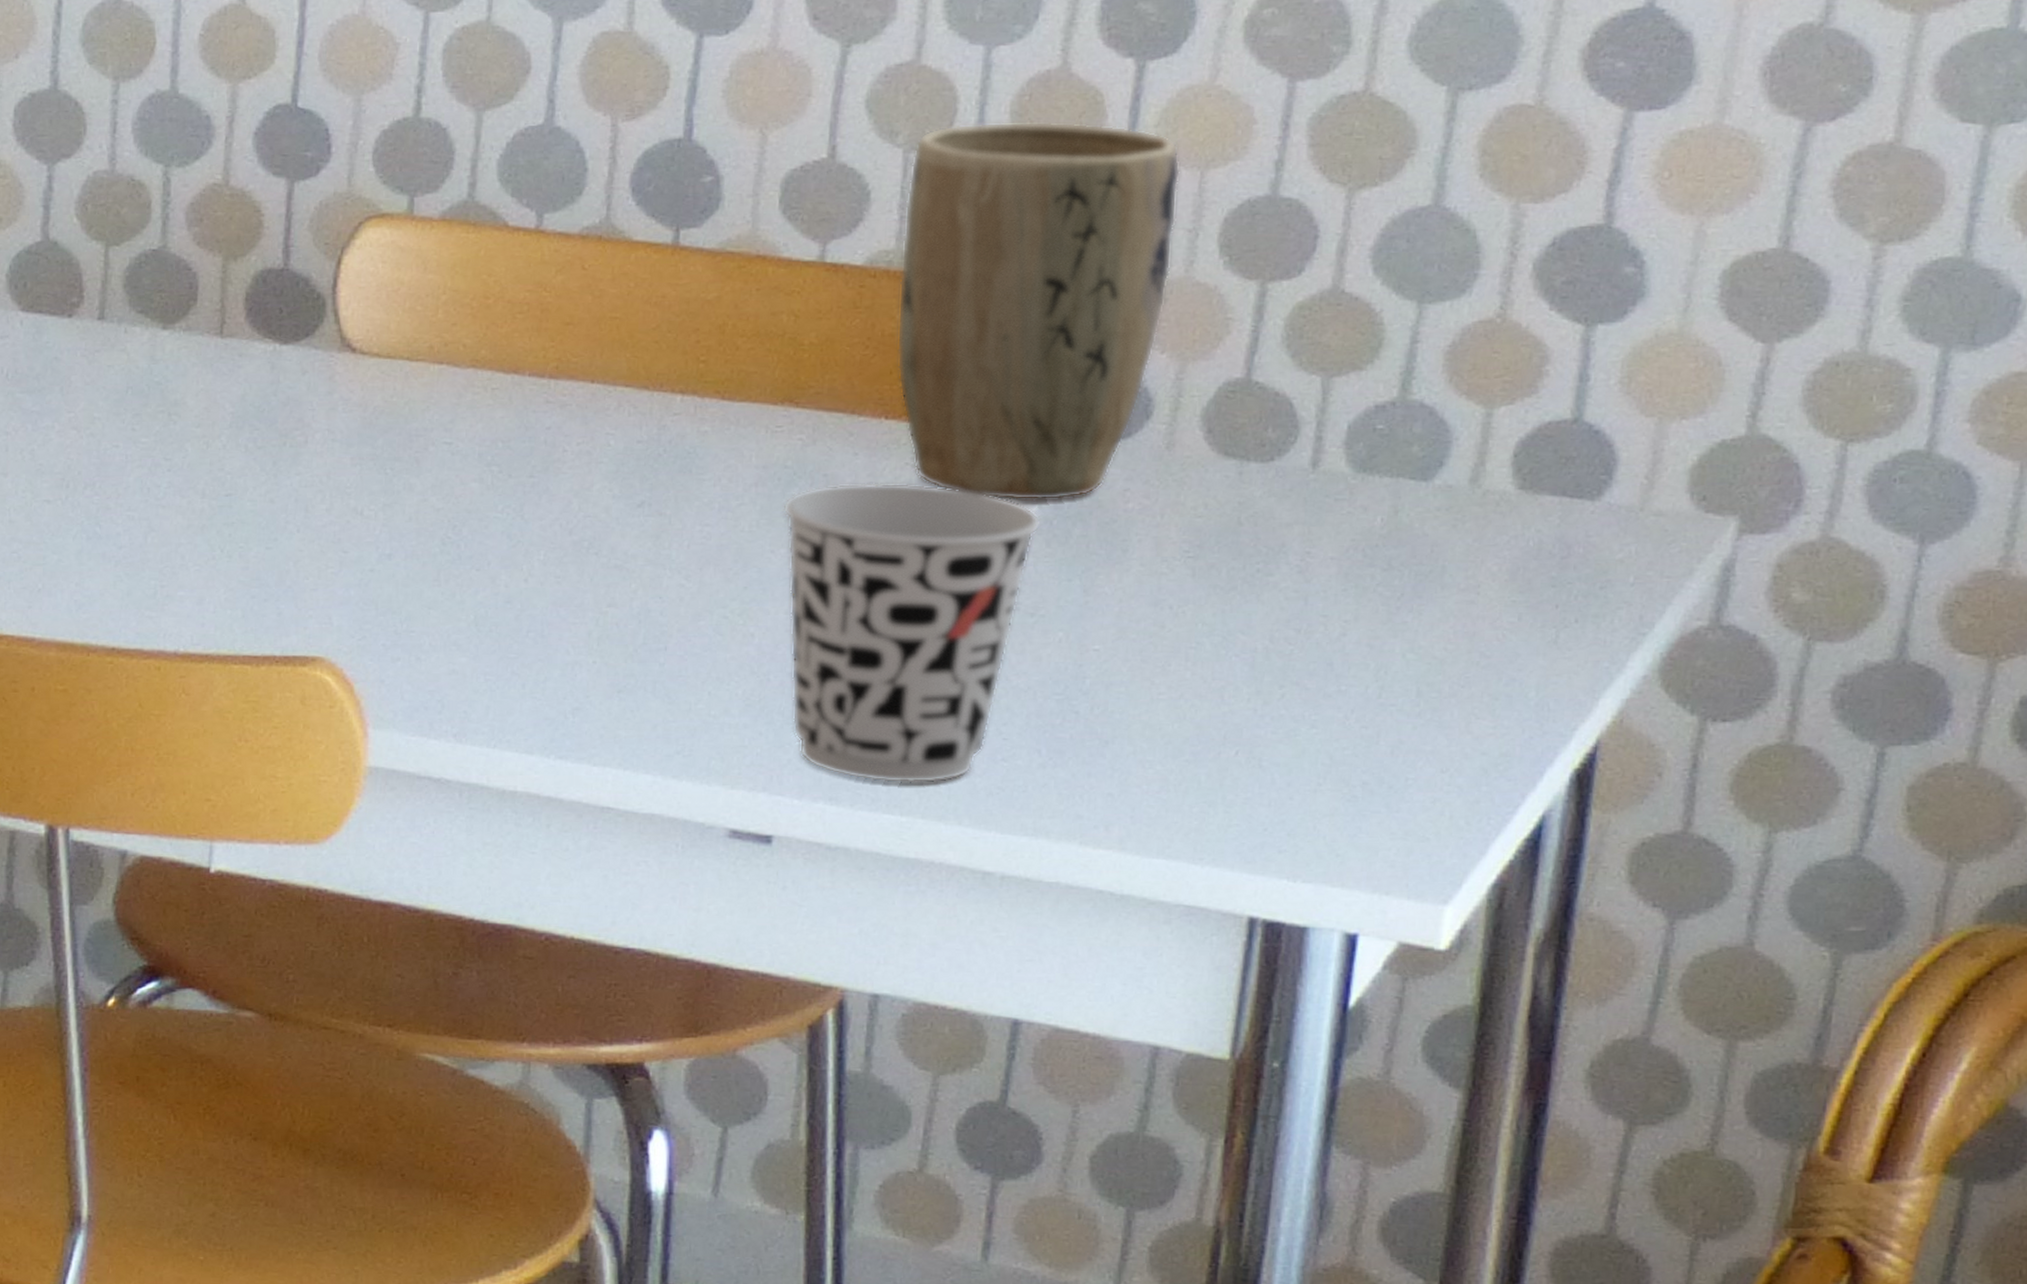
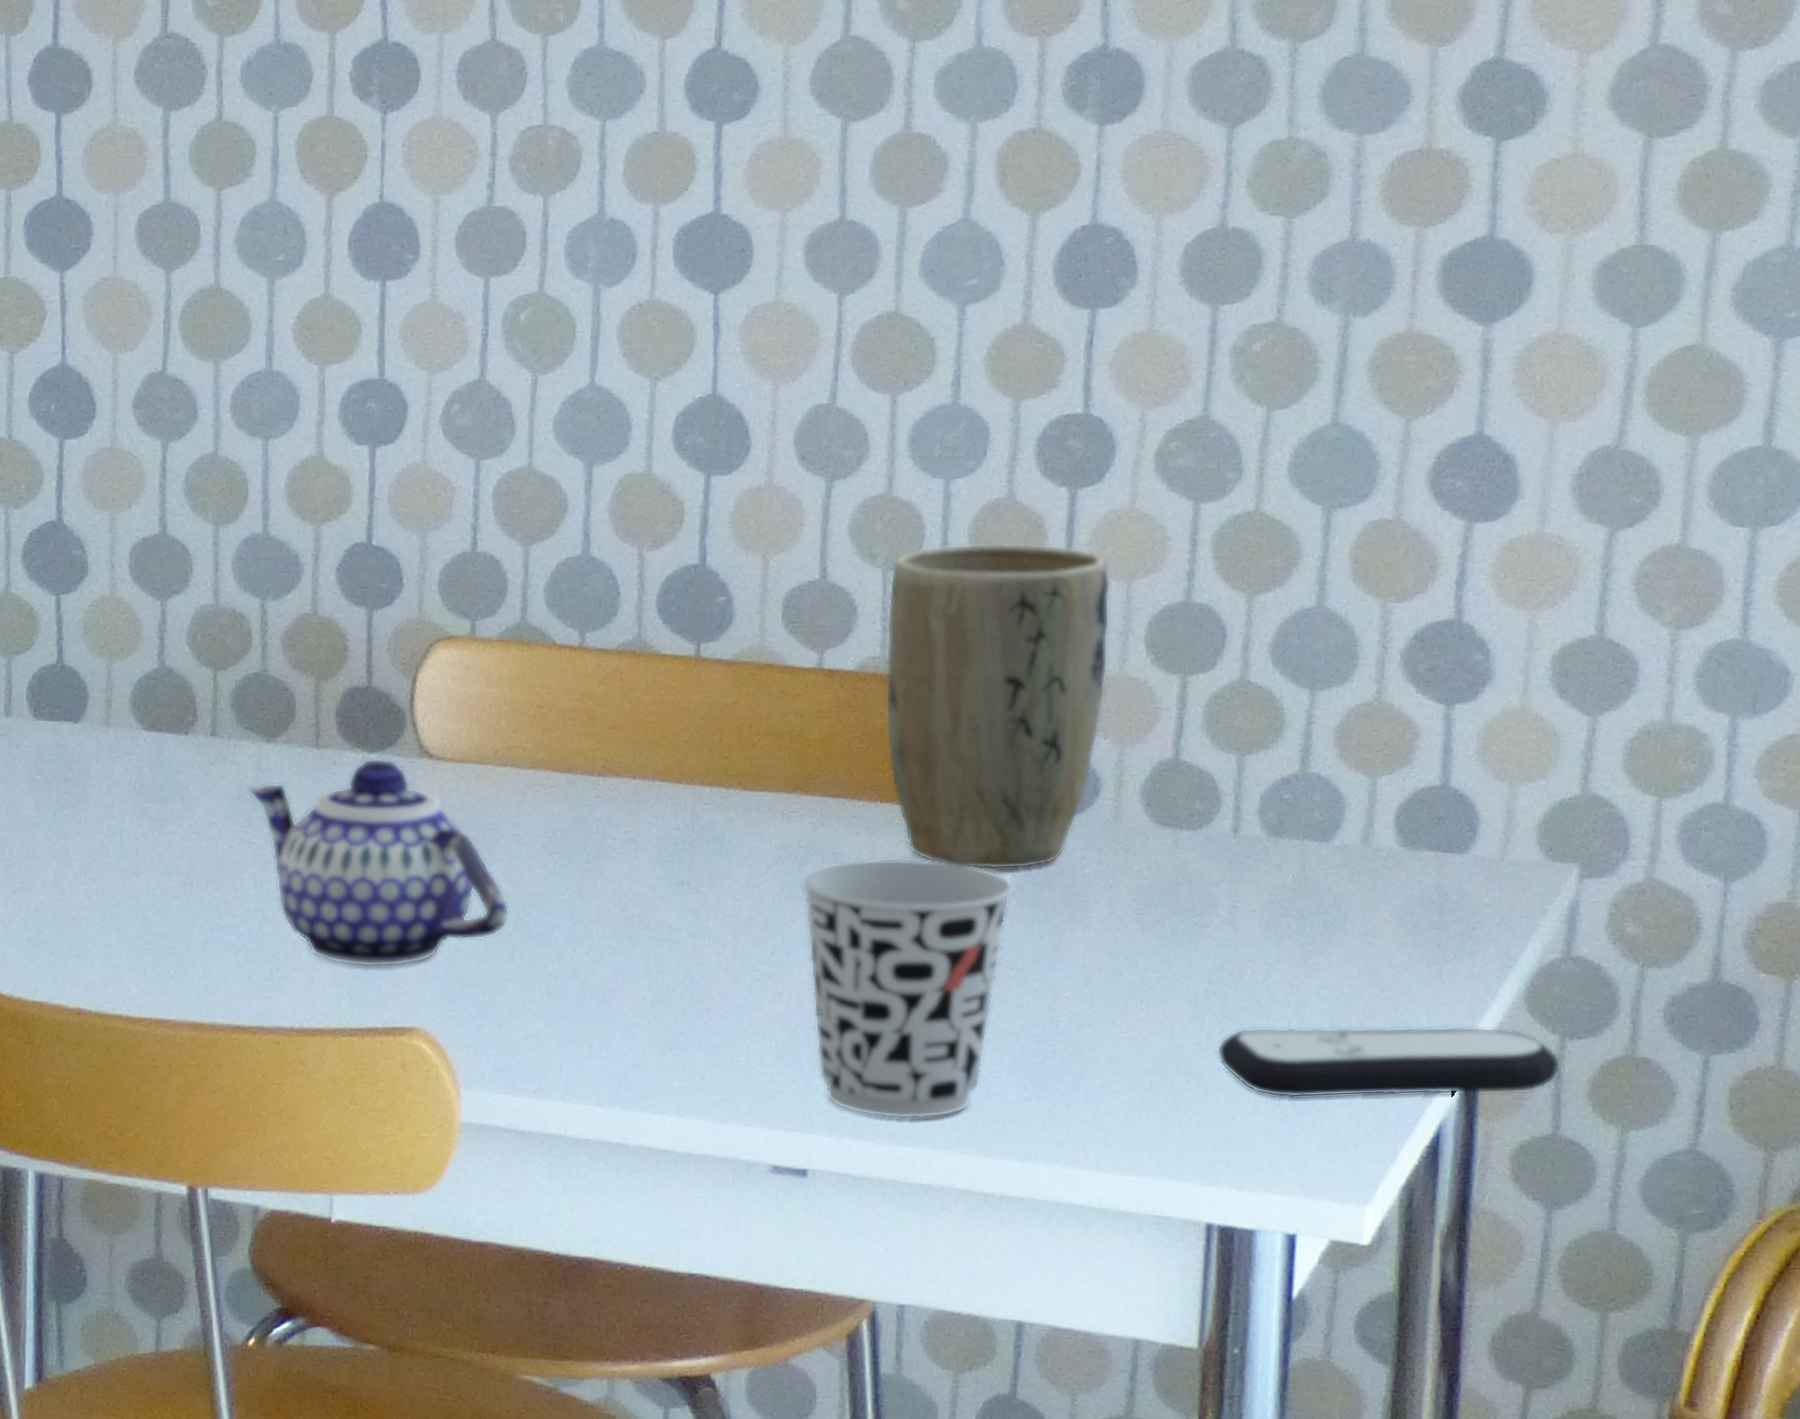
teapot: none [138,350,437,588] -> present [248,758,510,968]
remote control: none [1274,694,1699,781] -> present [1216,1026,1561,1098]

